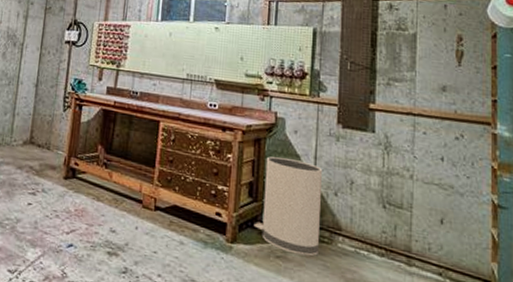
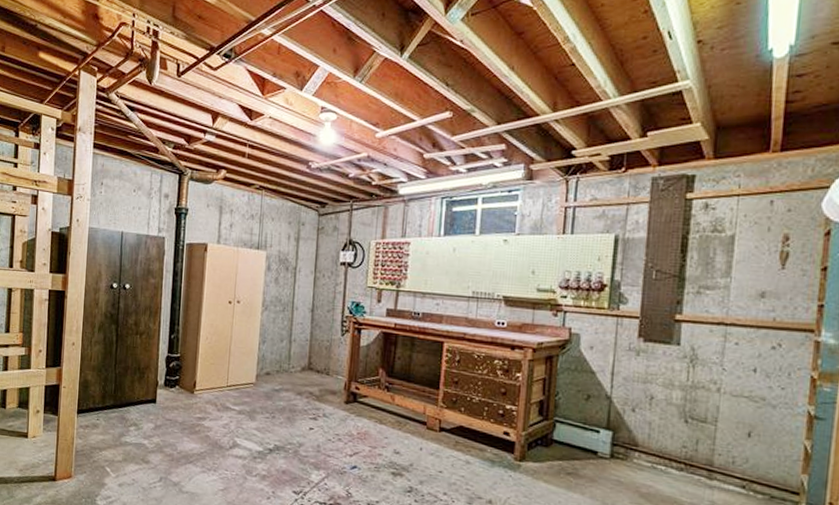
garbage can: present [253,156,322,256] -> none [543,374,619,472]

